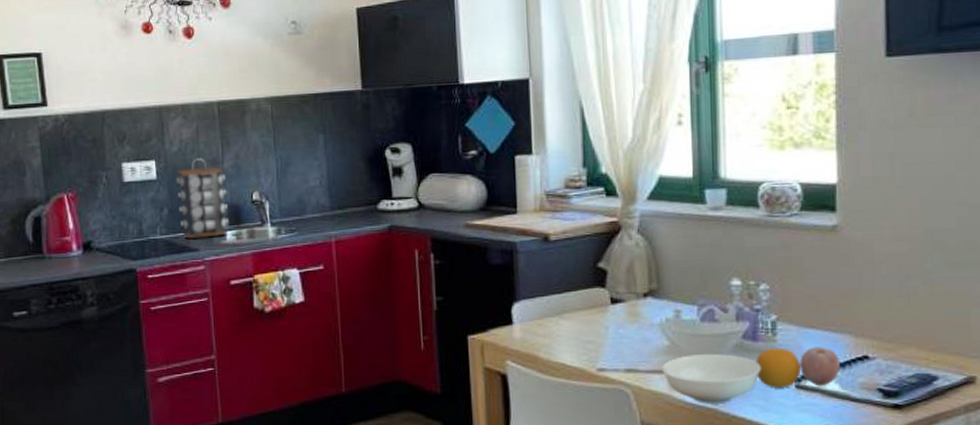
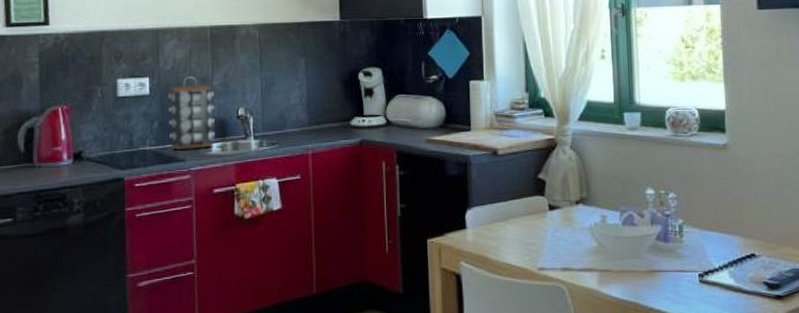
bowl: present [662,353,761,403] -> none [591,253,672,298]
fruit: present [755,347,800,387] -> none [667,247,703,282]
fruit: present [800,347,840,387] -> none [702,246,734,281]

